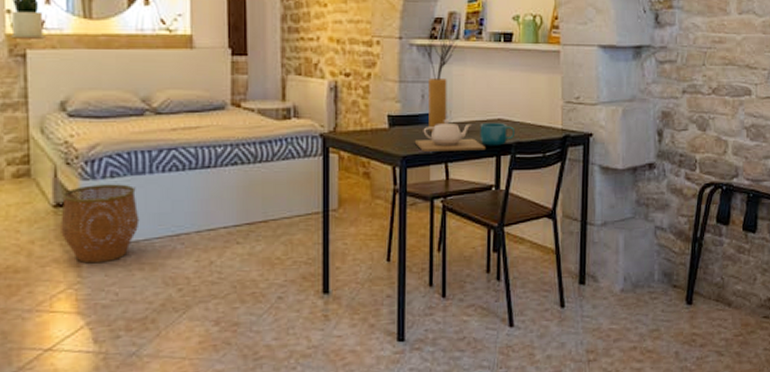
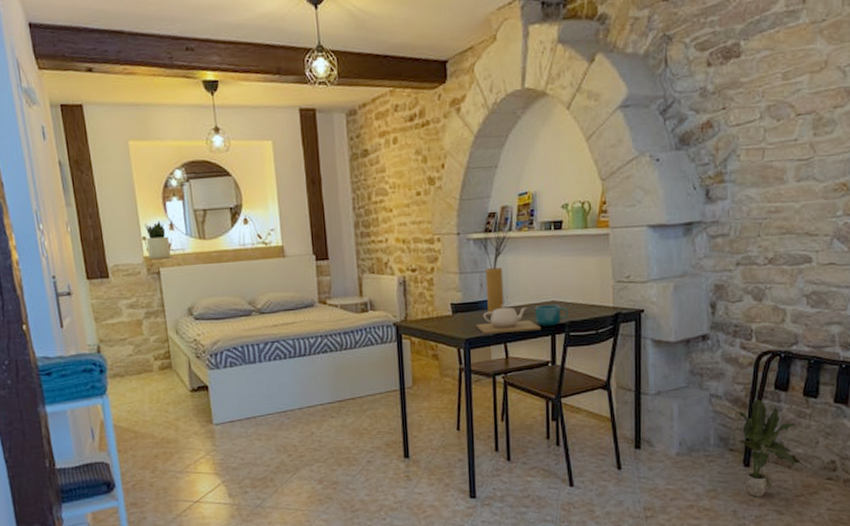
basket: present [61,184,140,264] -> none [195,372,255,436]
potted plant: none [676,233,743,337] -> present [732,399,804,497]

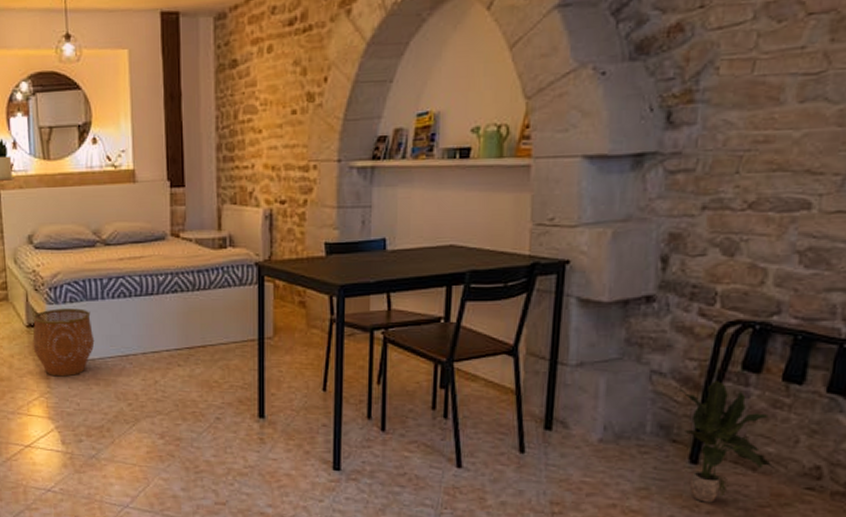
basket: none [195,372,255,436] -> present [32,308,95,377]
teapot: present [475,304,542,334] -> none [353,246,435,281]
vase: present [480,224,511,317] -> none [366,150,406,261]
cup: present [534,304,569,327] -> none [427,249,471,275]

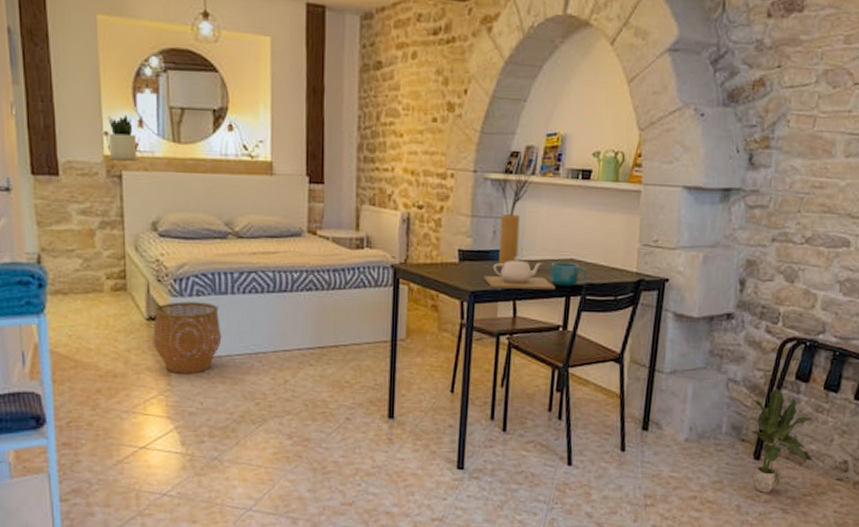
teapot: none [353,246,435,281] -> present [483,257,556,290]
vase: none [366,150,406,261] -> present [498,165,535,269]
cup: none [427,249,471,275] -> present [550,262,588,287]

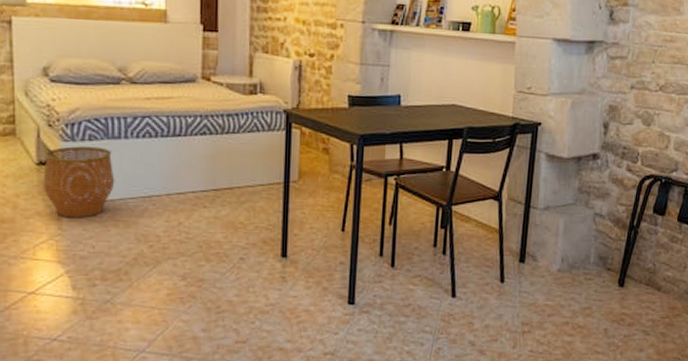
teapot: present [483,257,556,290] -> none [372,102,440,133]
vase: present [498,165,535,269] -> none [386,17,419,114]
cup: present [550,262,588,287] -> none [434,108,468,130]
potted plant: present [748,388,815,493] -> none [613,221,672,317]

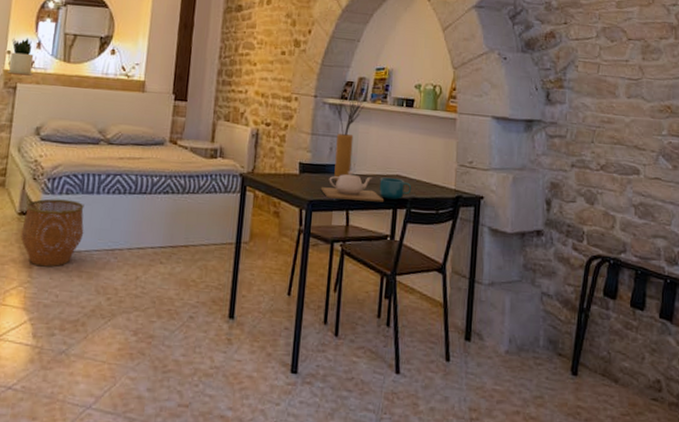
teapot: none [372,102,440,133] -> present [320,171,385,202]
vase: none [386,17,419,114] -> present [334,93,366,182]
cup: none [434,108,468,130] -> present [379,177,412,200]

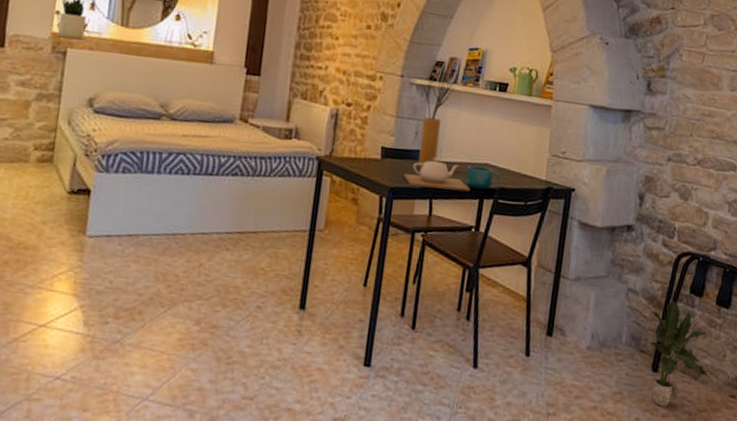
basket: present [21,198,85,267] -> none [71,177,143,252]
potted plant: none [562,304,630,411] -> present [647,301,710,407]

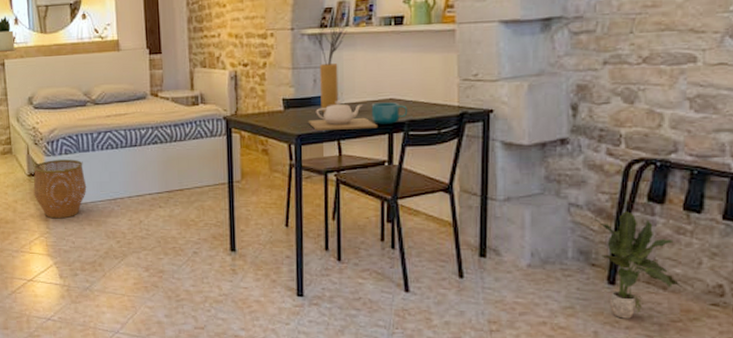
basket: none [71,177,143,252] -> present [33,159,87,219]

